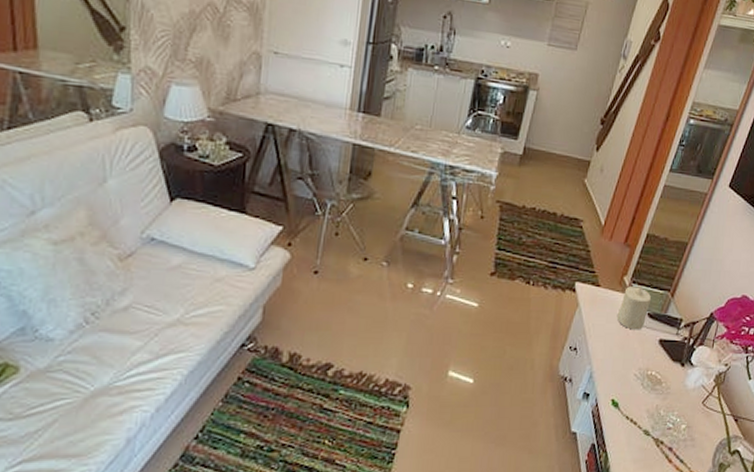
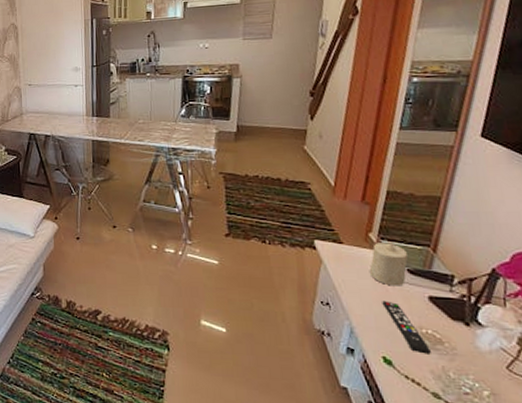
remote control: none [621,344,651,395] -> present [382,300,431,354]

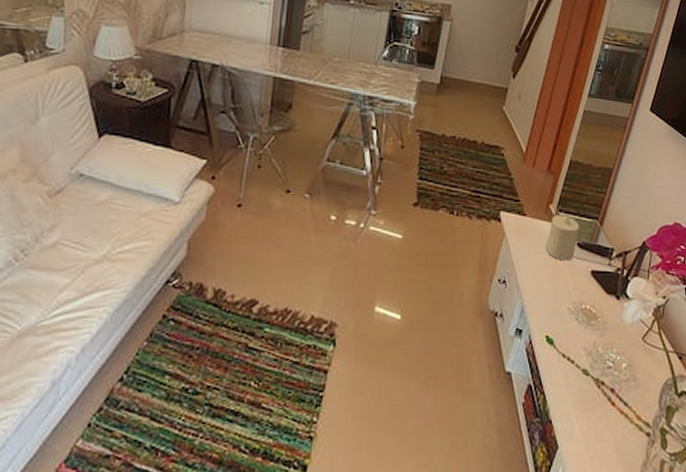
remote control: present [382,300,431,354] -> none [552,276,586,330]

